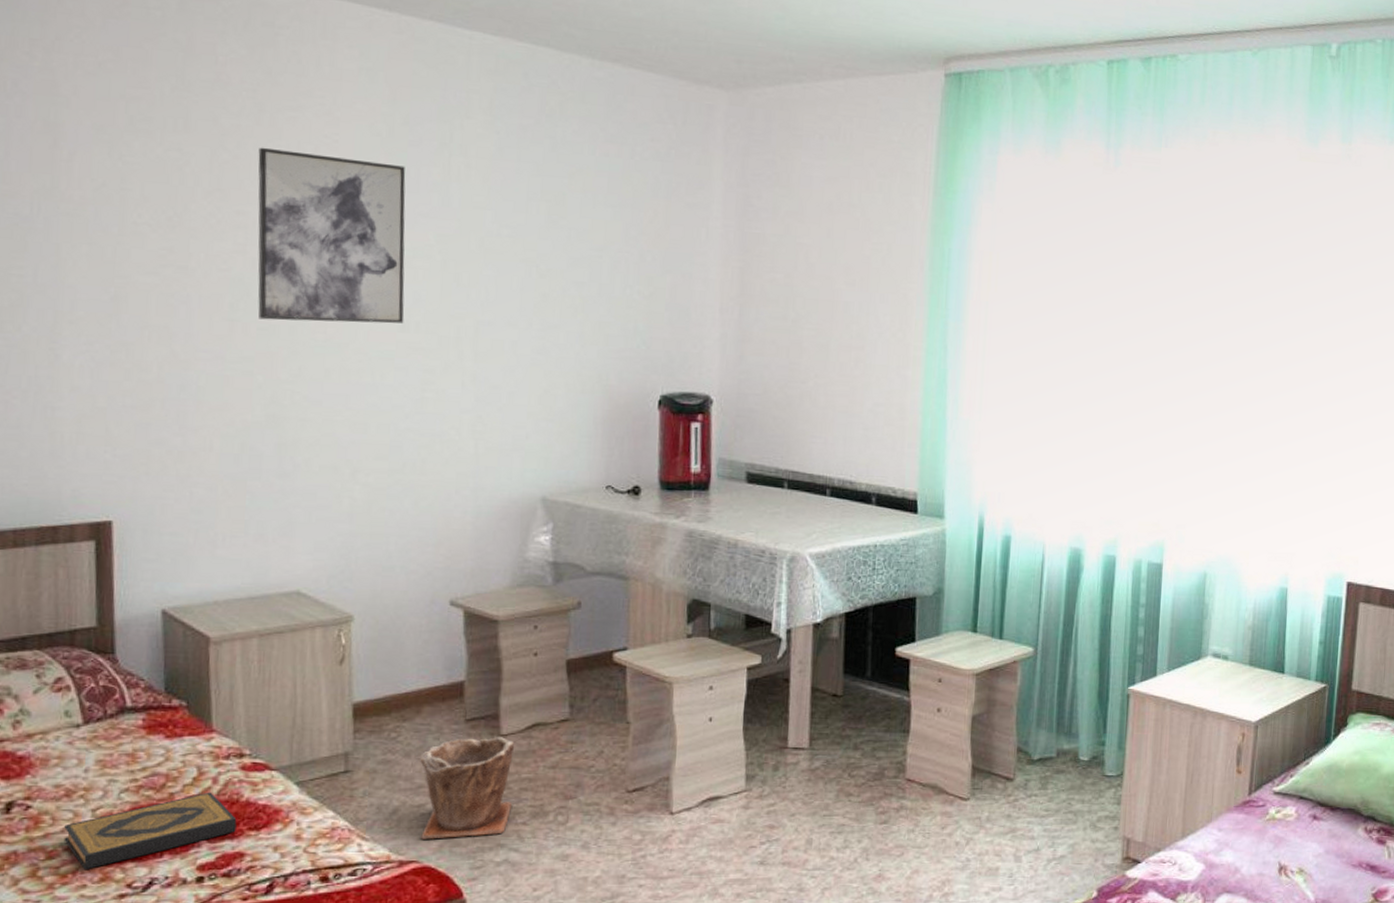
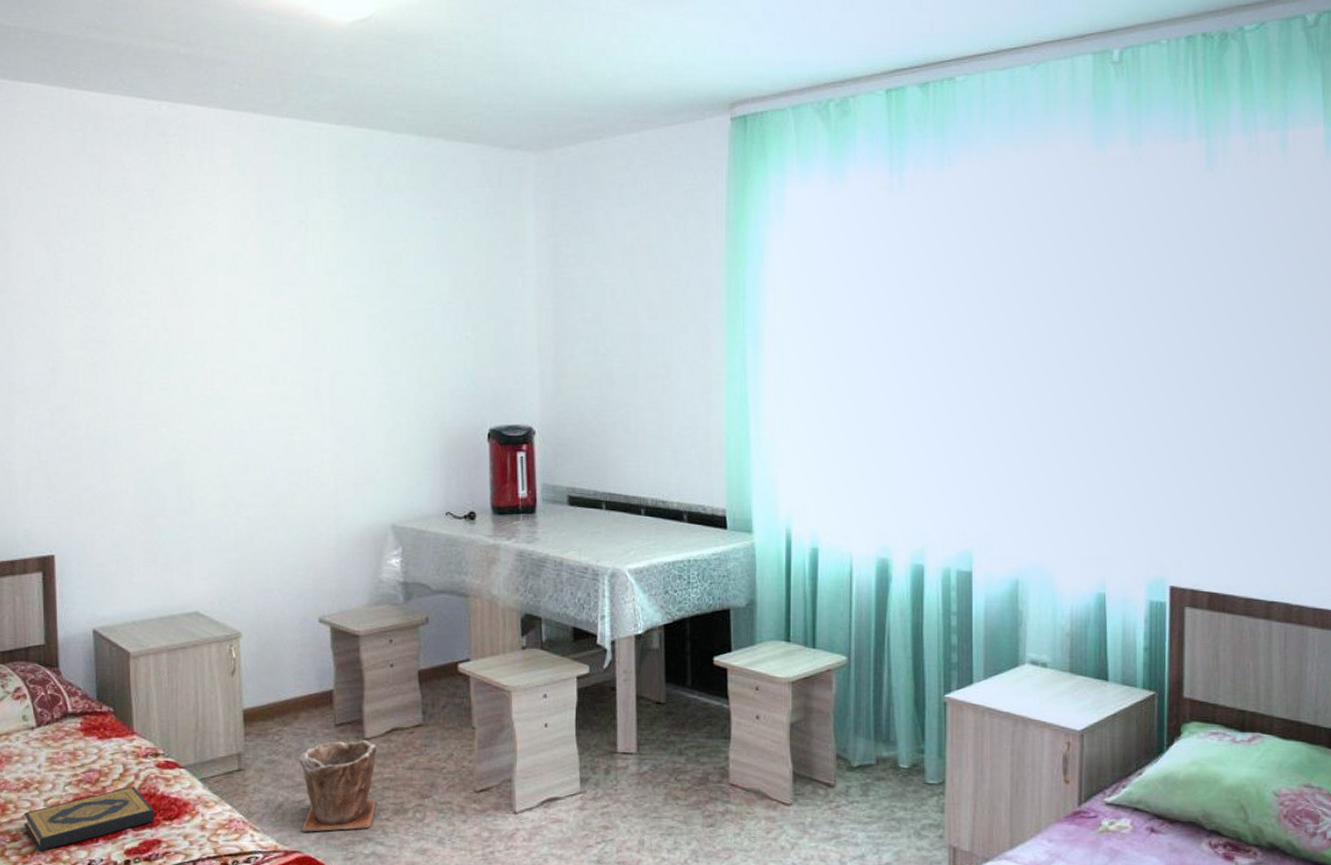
wall art: present [258,147,406,324] -> none [156,236,274,381]

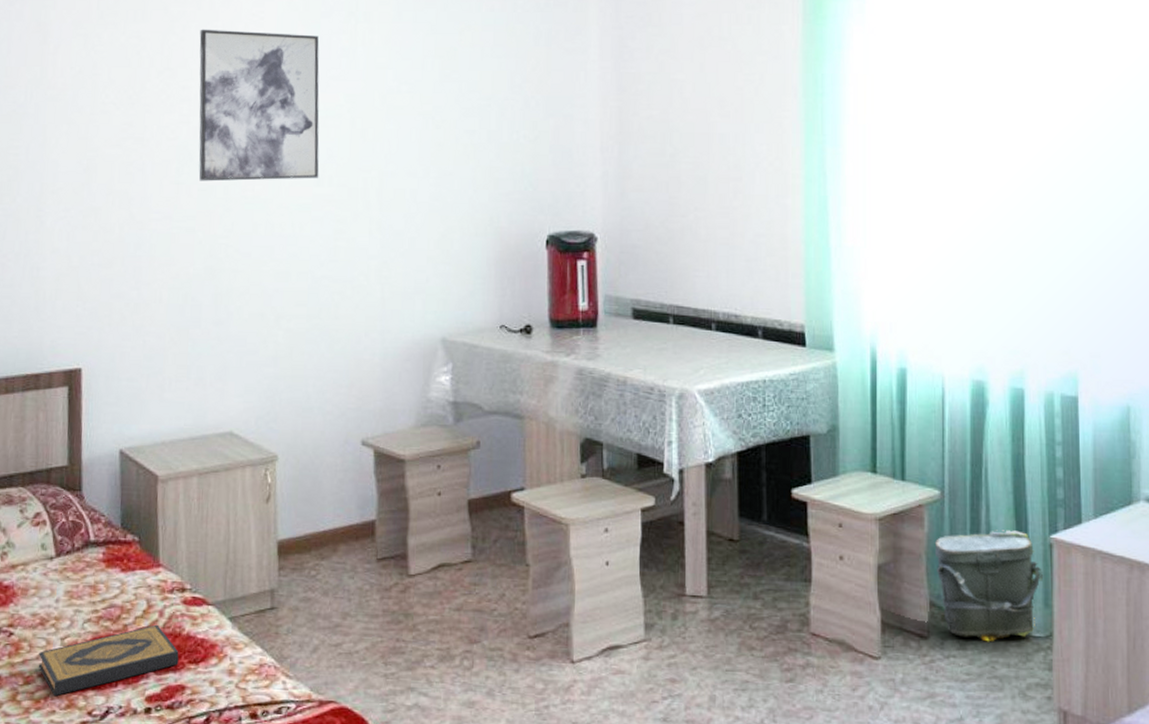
wall art: none [156,236,274,381] -> present [199,29,319,182]
plant pot: present [299,740,377,832] -> none [337,577,422,680]
bag: none [841,690,938,789] -> present [934,530,1044,642]

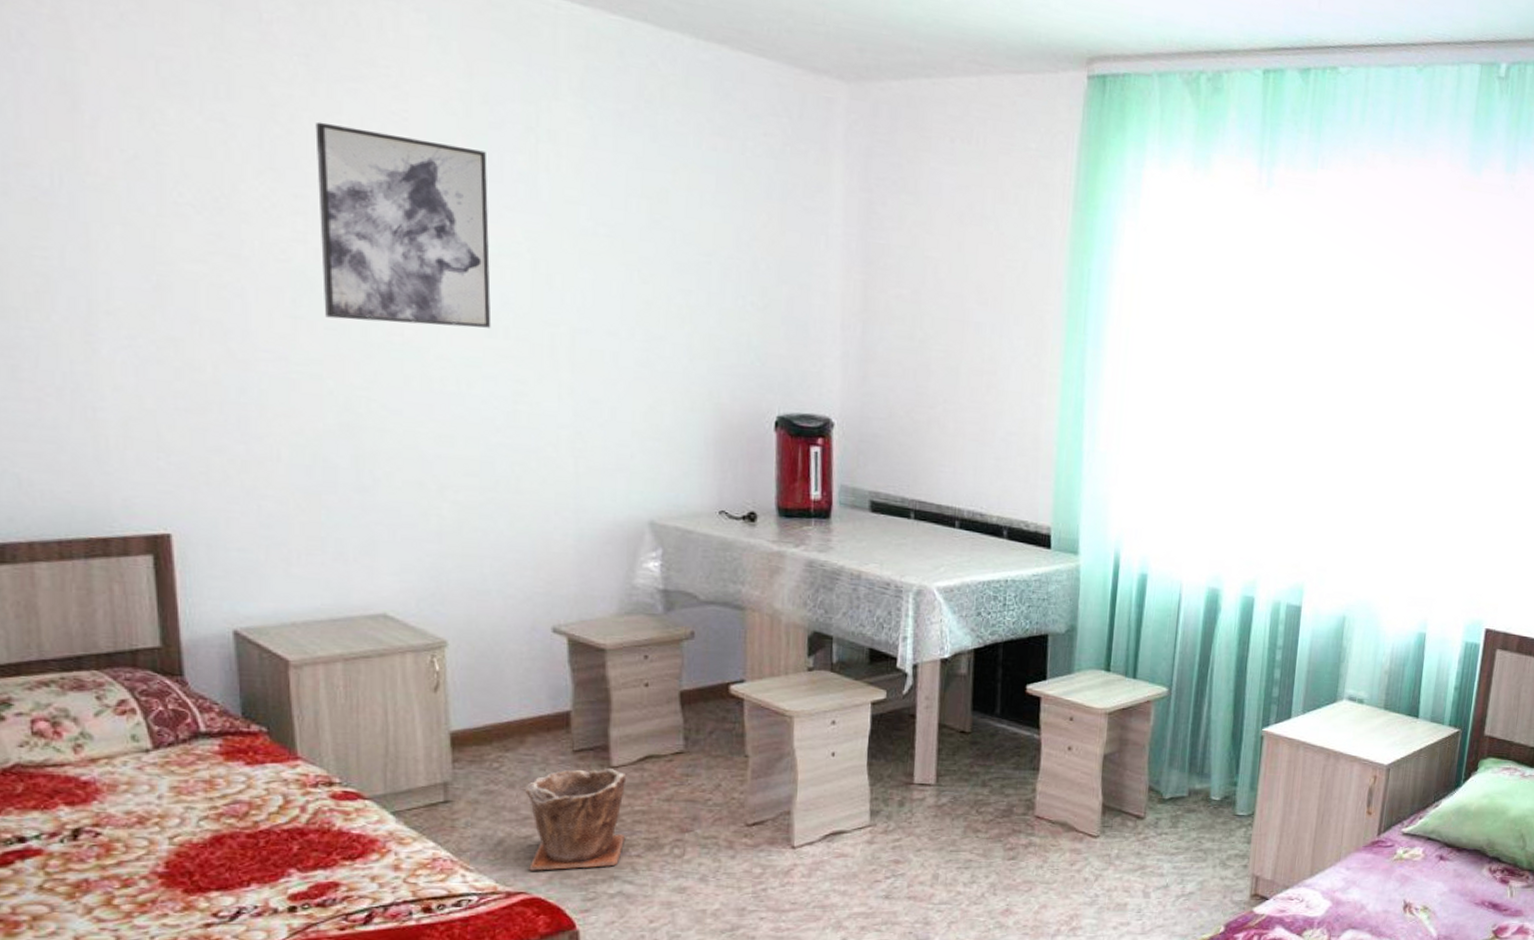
hardback book: present [38,624,179,696] -> none [139,820,329,898]
plant pot: none [337,577,422,680] -> present [525,769,627,871]
bag: present [934,530,1044,642] -> none [1157,723,1253,821]

